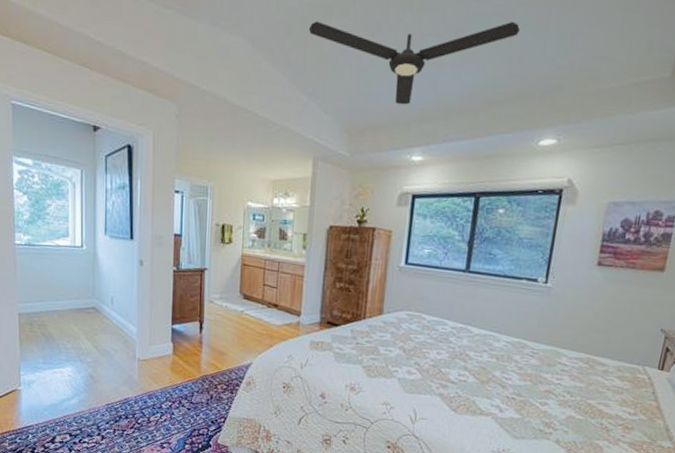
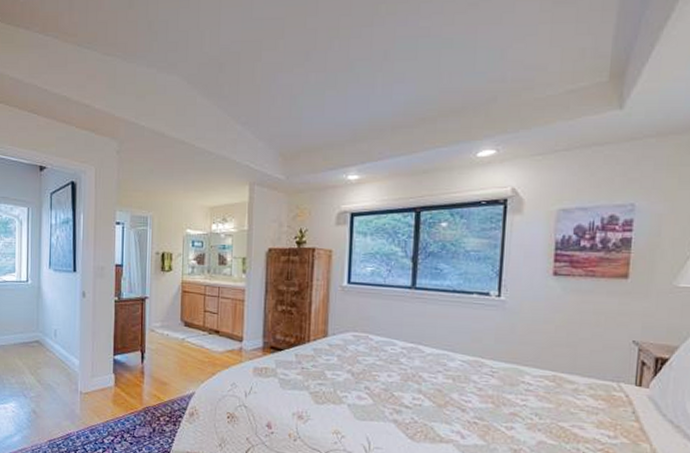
ceiling fan: present [308,21,520,105] -> none [240,40,447,127]

